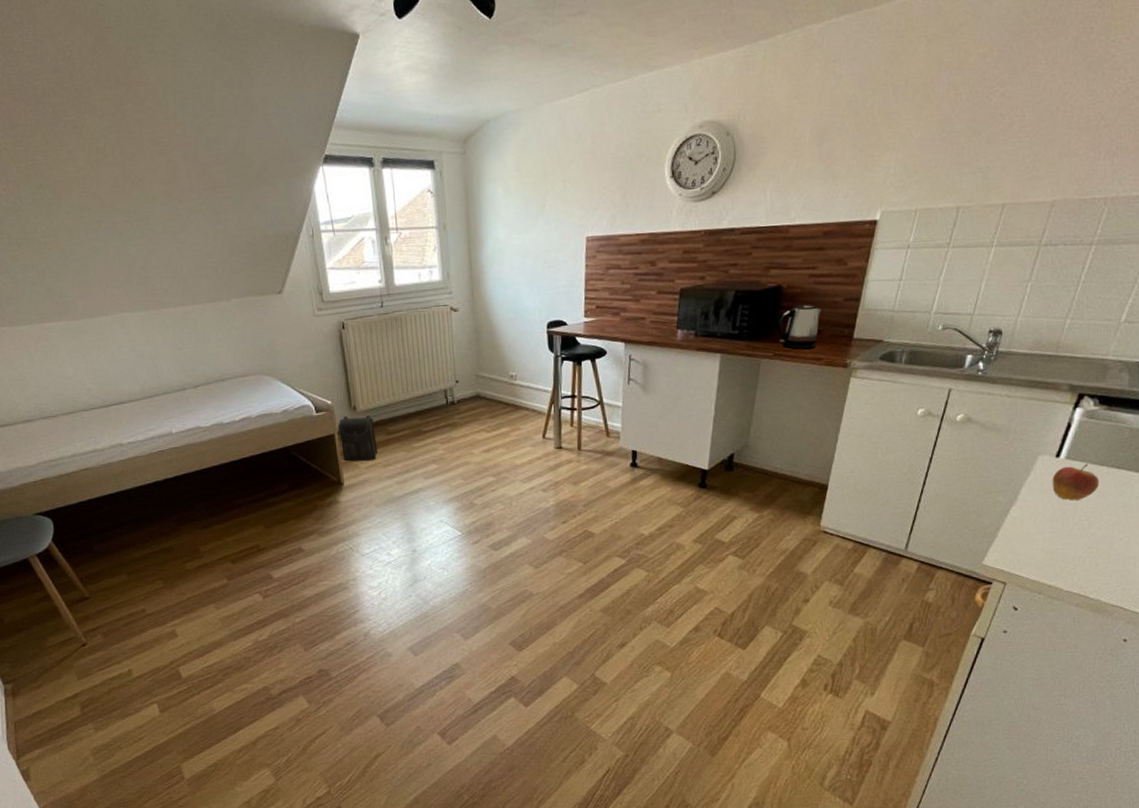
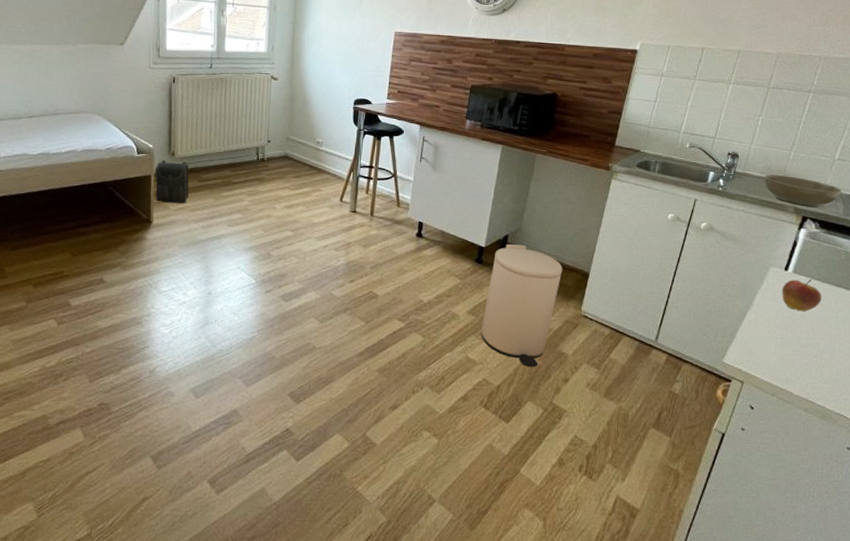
pedal bin: none [709,462,798,591] -> present [481,244,563,367]
kettle: present [777,304,822,350] -> none [552,111,590,151]
bowl: none [1033,348,1128,383] -> present [765,175,842,207]

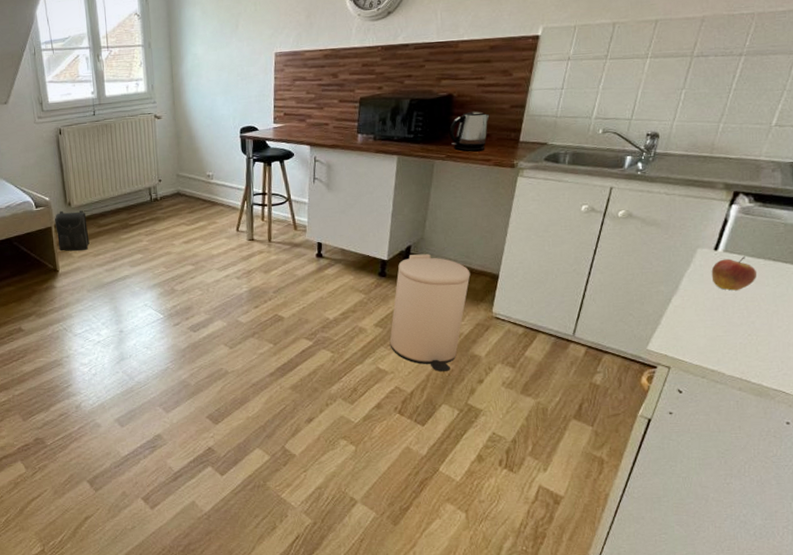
kettle: none [552,111,590,151] -> present [449,111,490,152]
bowl: present [765,175,842,207] -> none [689,150,780,181]

